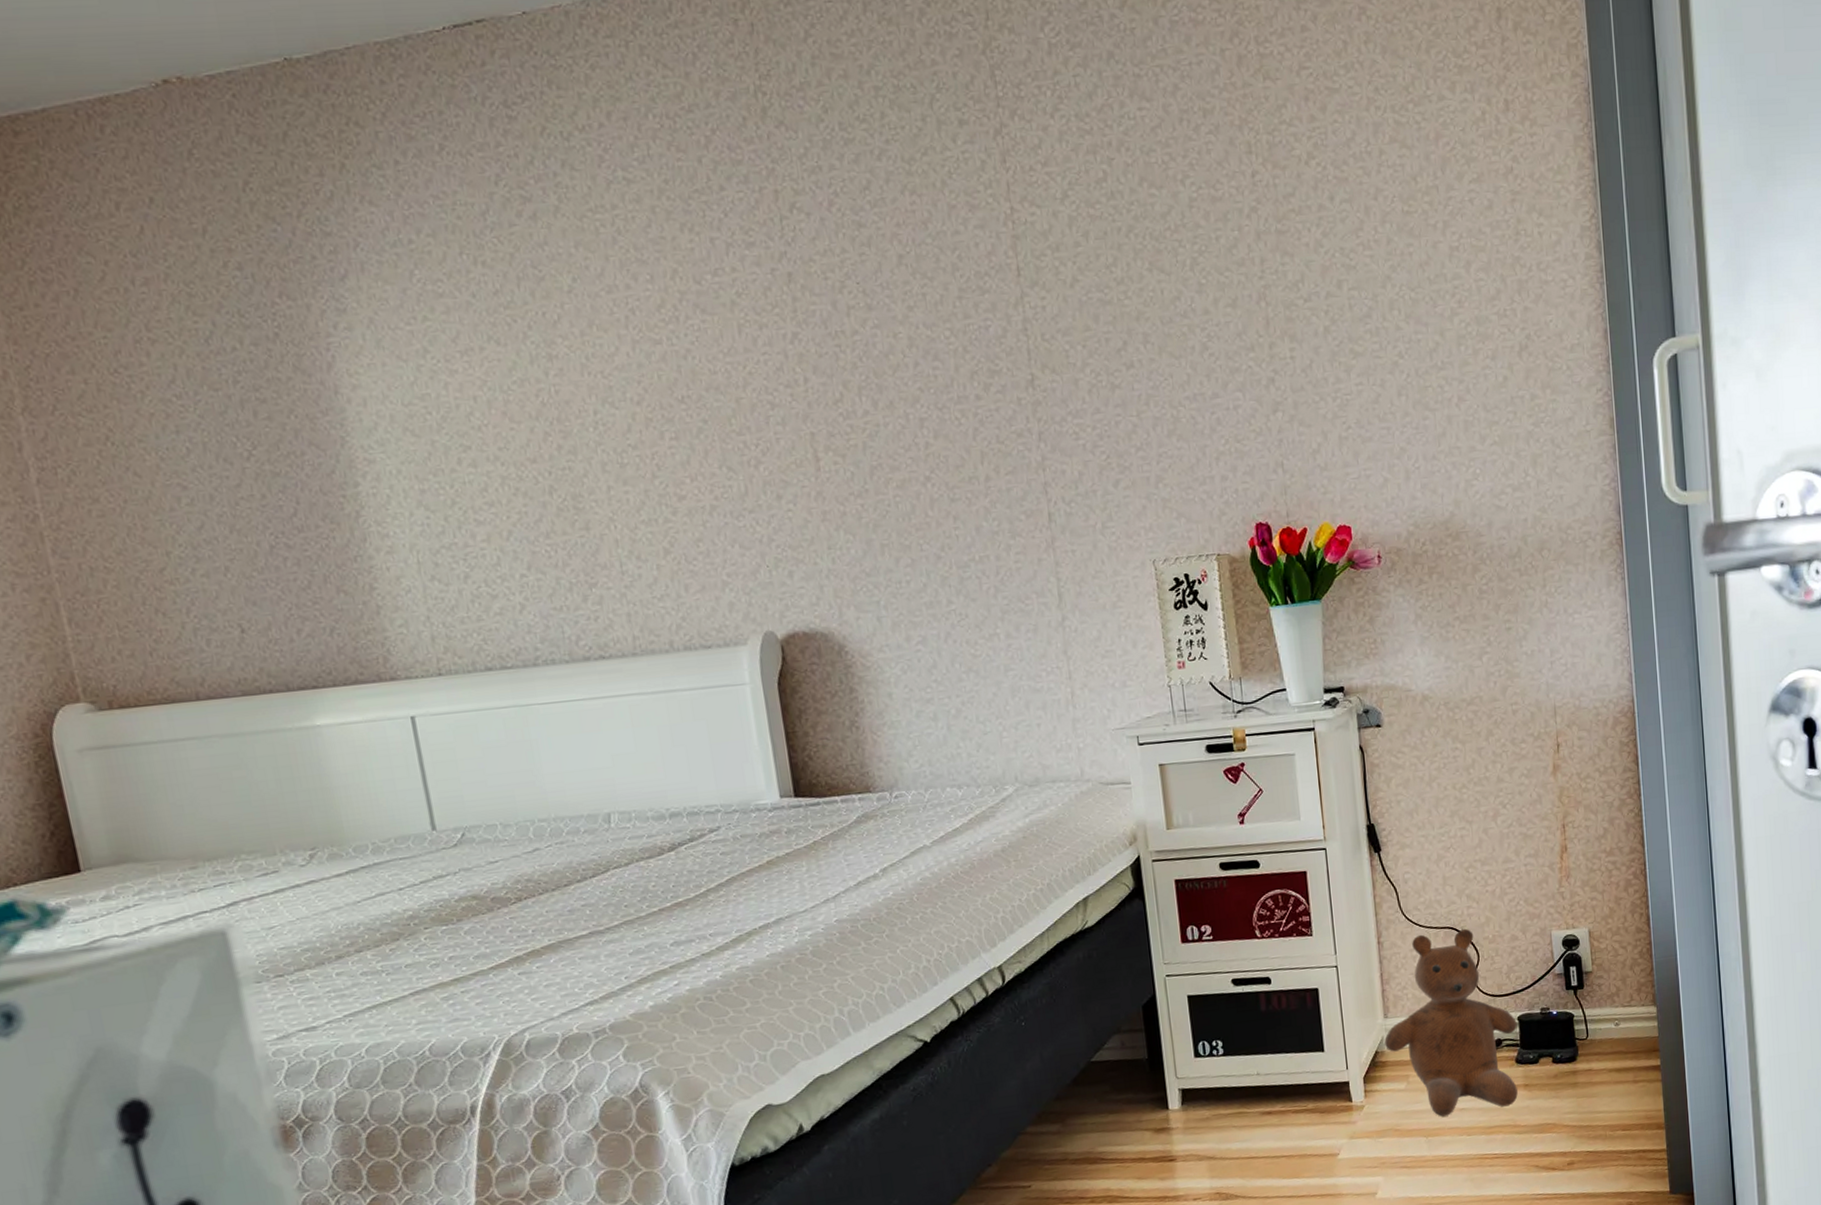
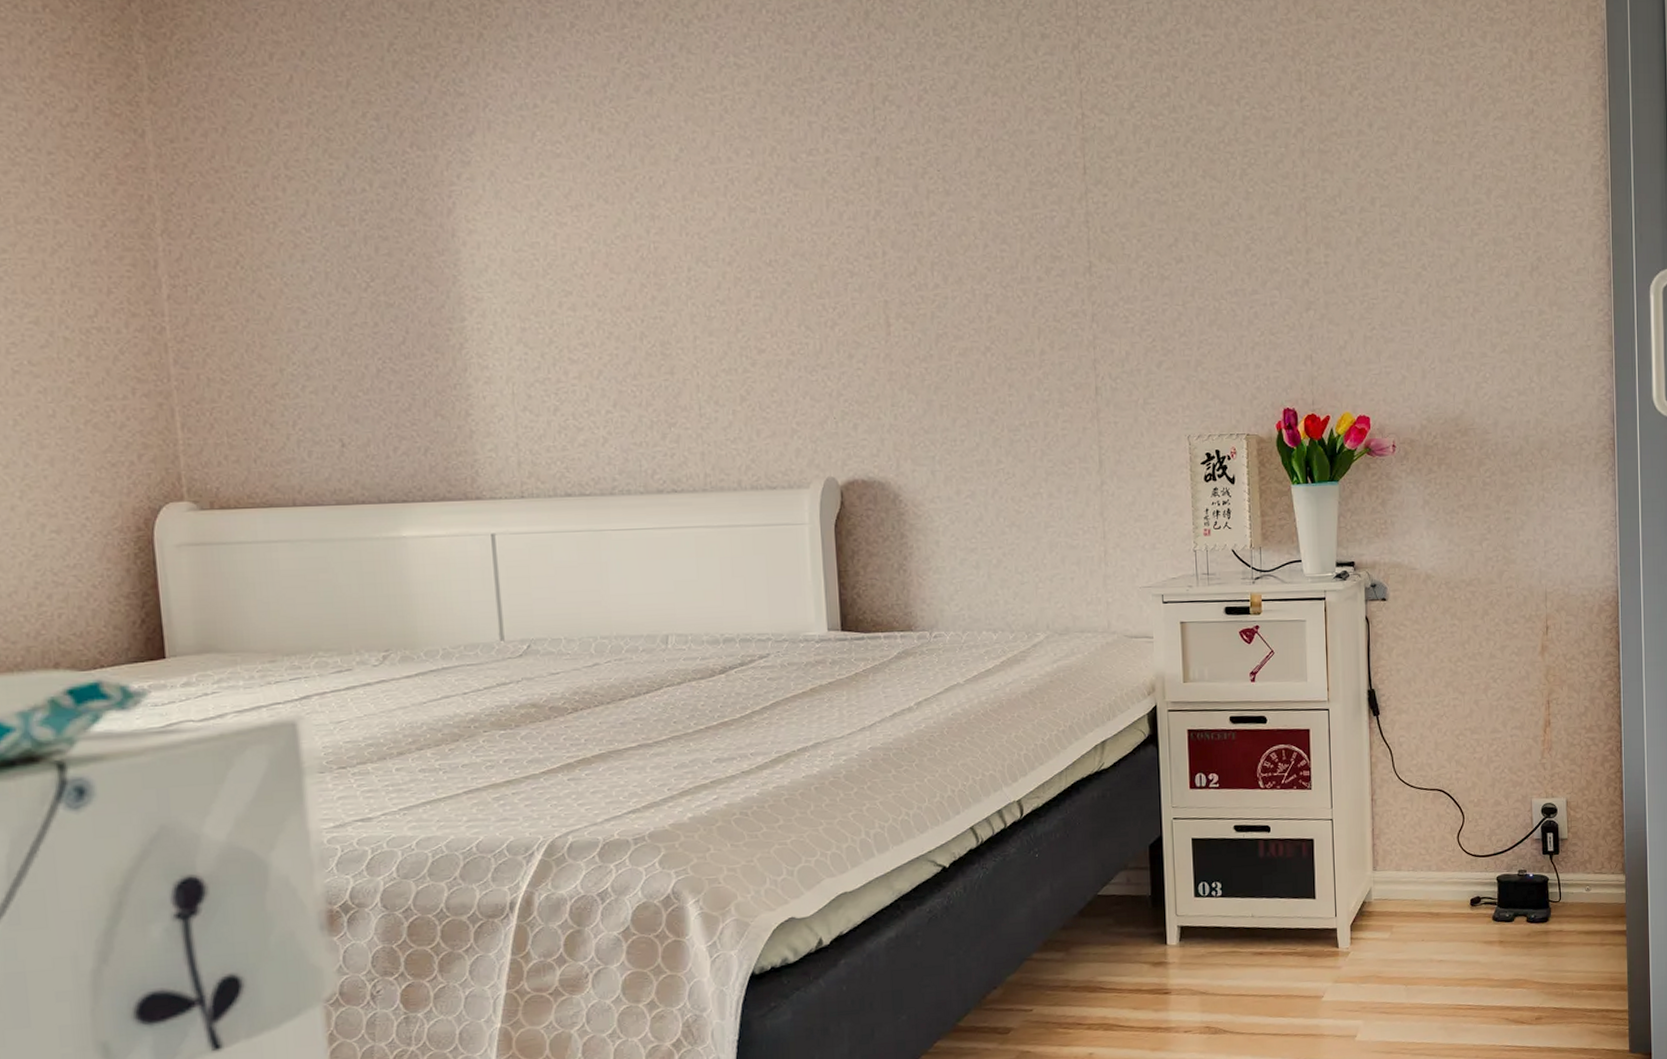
teddy bear: present [1384,928,1518,1117] -> none [1372,791,1496,967]

